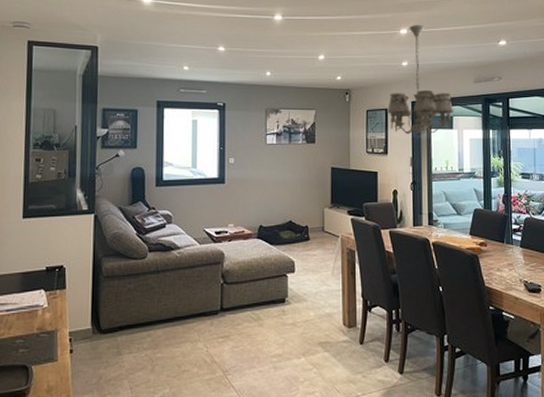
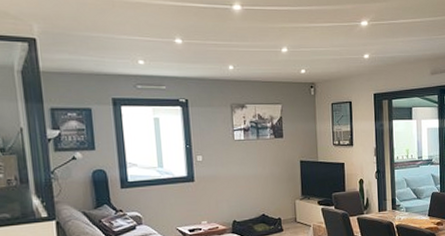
chandelier: present [386,24,454,135] -> none [351,16,413,127]

